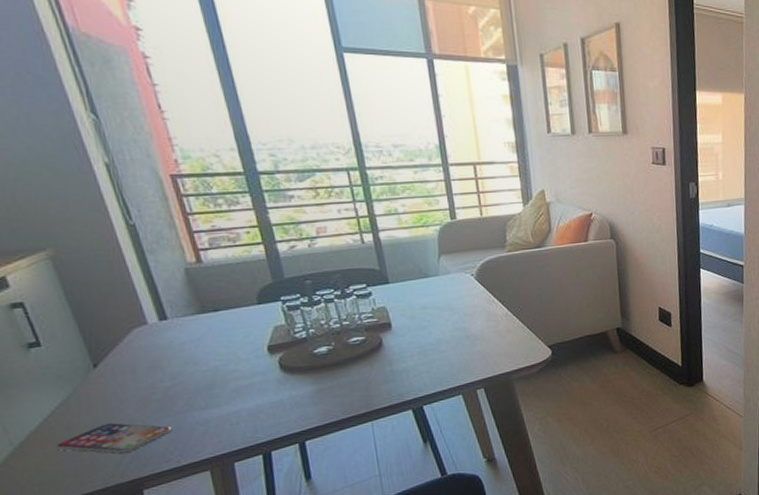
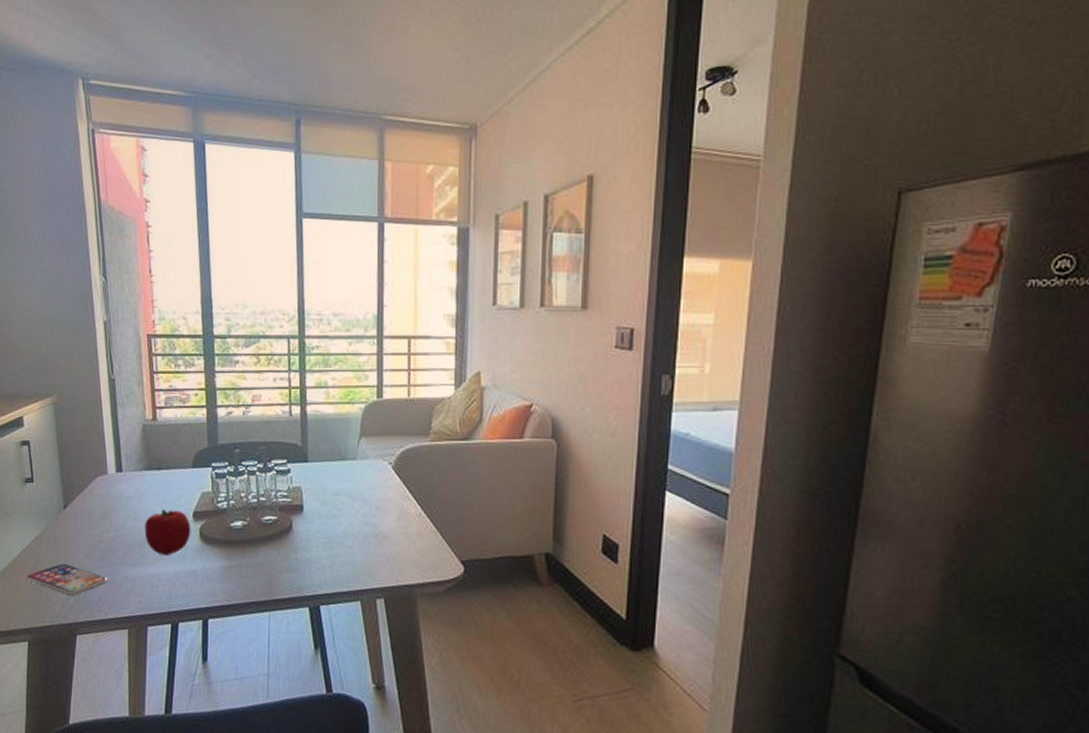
fruit: none [208,347,269,393] -> present [144,509,191,555]

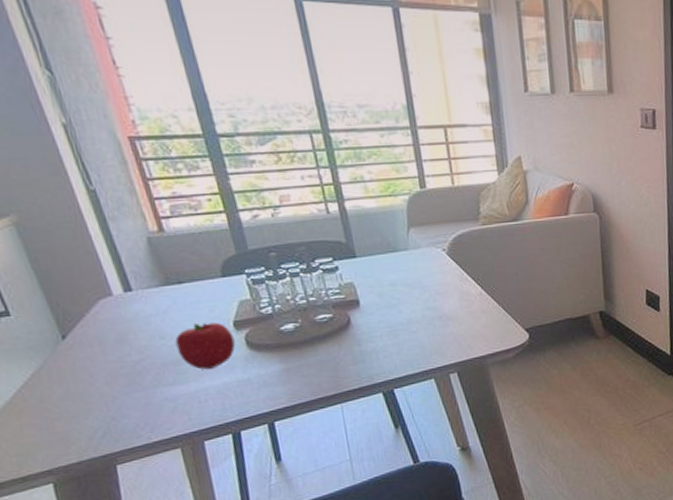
smartphone: present [26,564,108,596] -> none [30,396,143,429]

